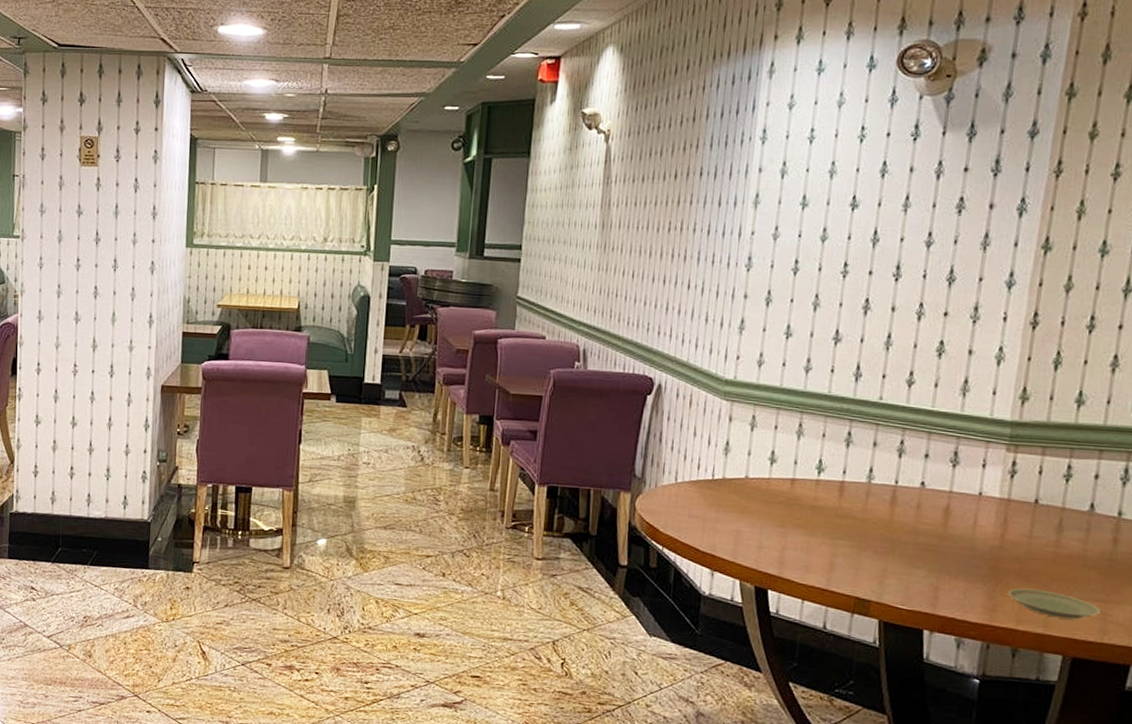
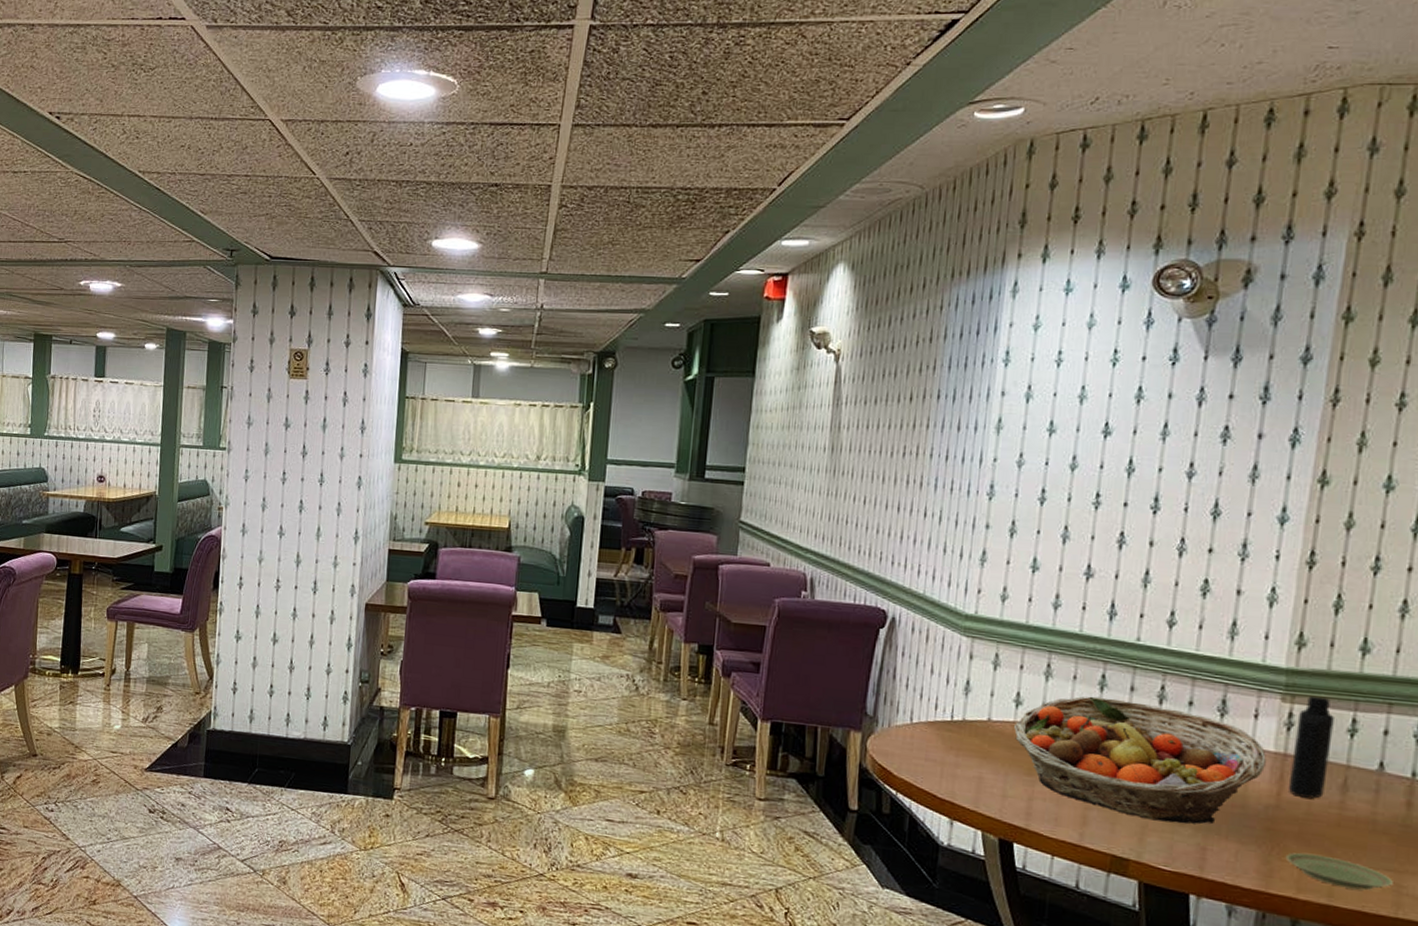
fruit basket: none [769,452,992,566] -> present [1014,696,1266,825]
bottle: none [1010,445,1052,539] -> present [1288,695,1334,799]

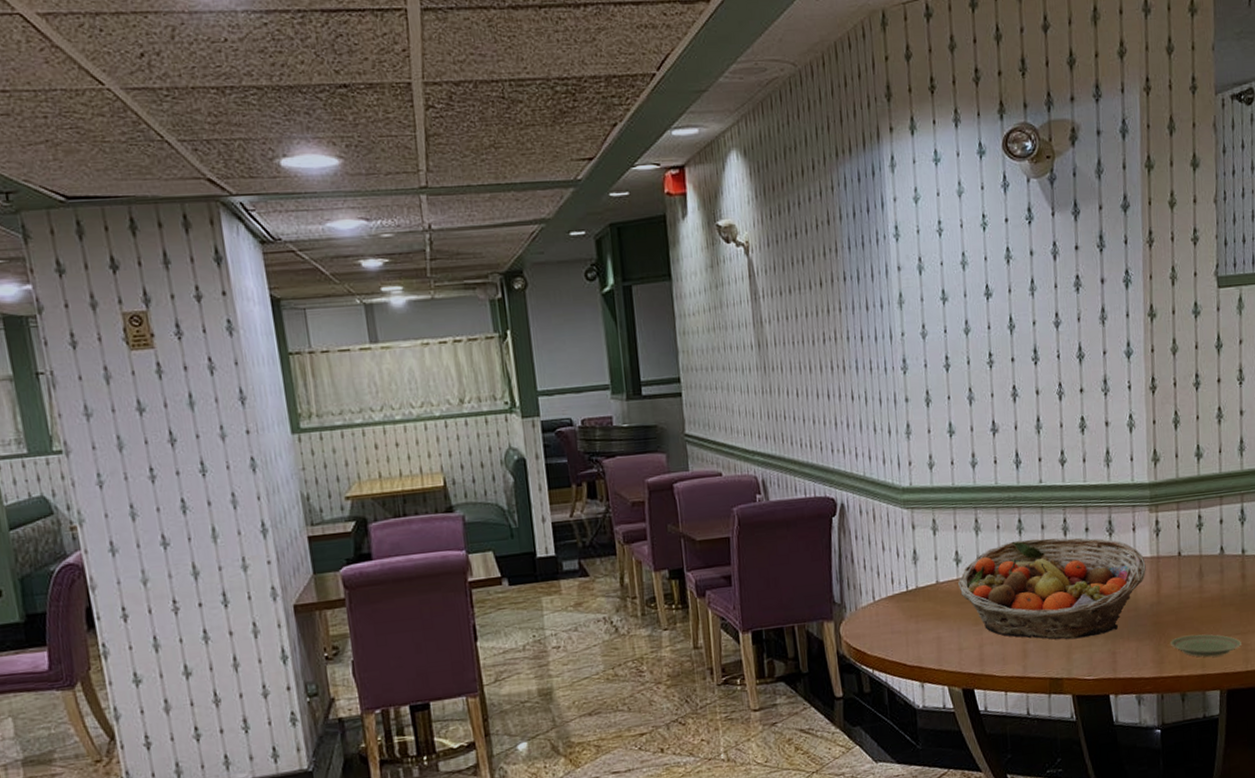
bottle: present [1288,695,1334,799] -> none [1162,502,1188,591]

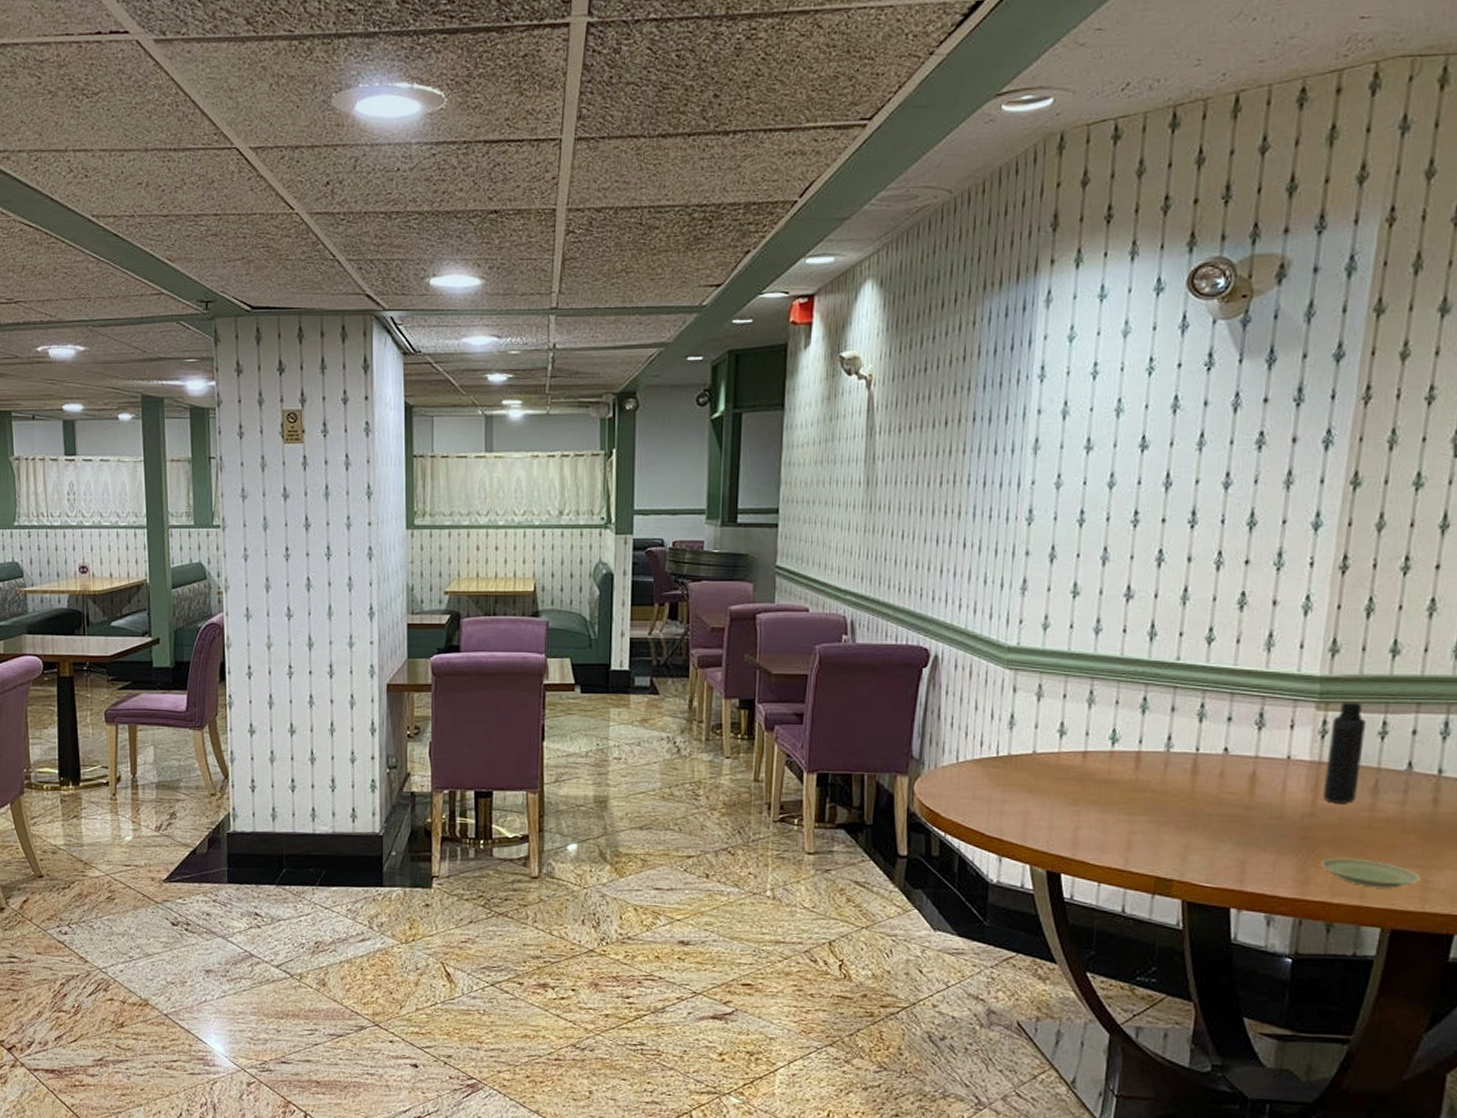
fruit basket: present [958,537,1146,640] -> none [1059,720,1302,840]
bottle: none [1162,502,1188,591] -> present [1322,701,1366,803]

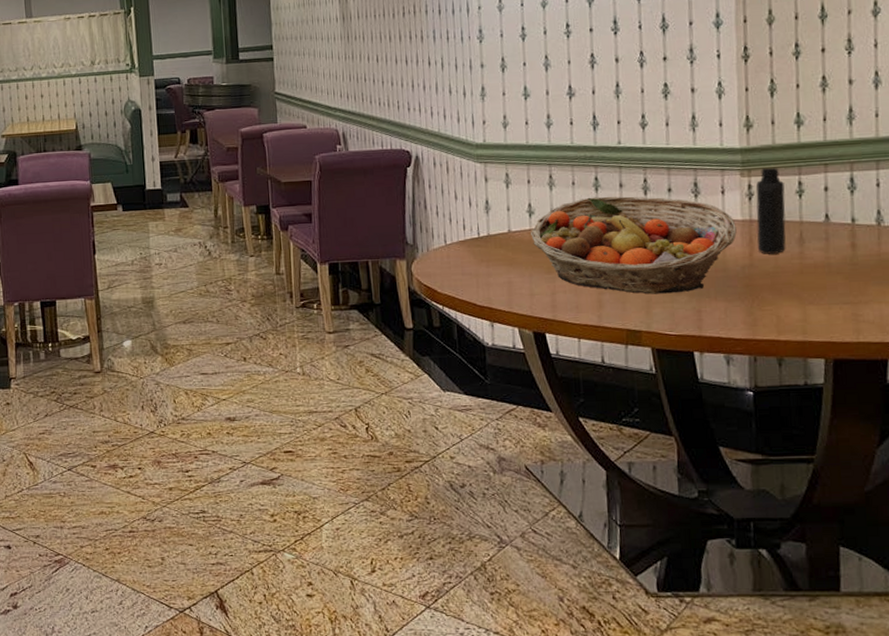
fruit basket: none [1059,720,1302,840] -> present [531,196,737,294]
plate: present [1320,857,1420,889] -> none [764,300,851,324]

